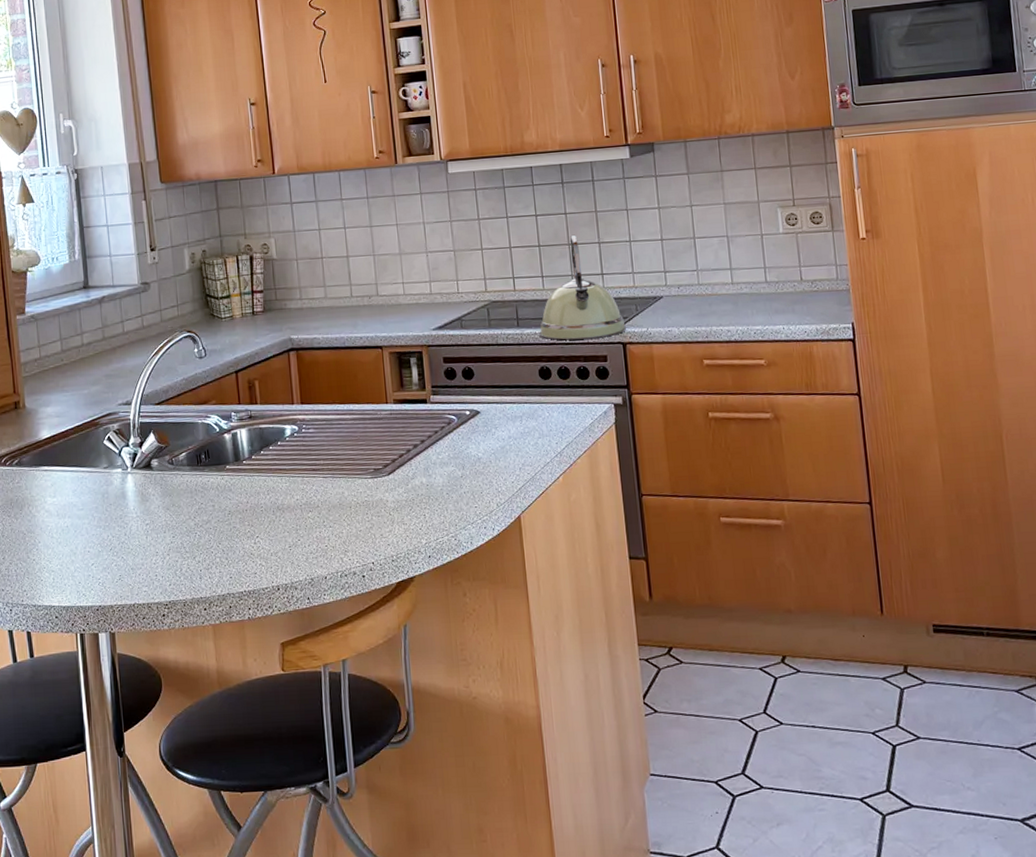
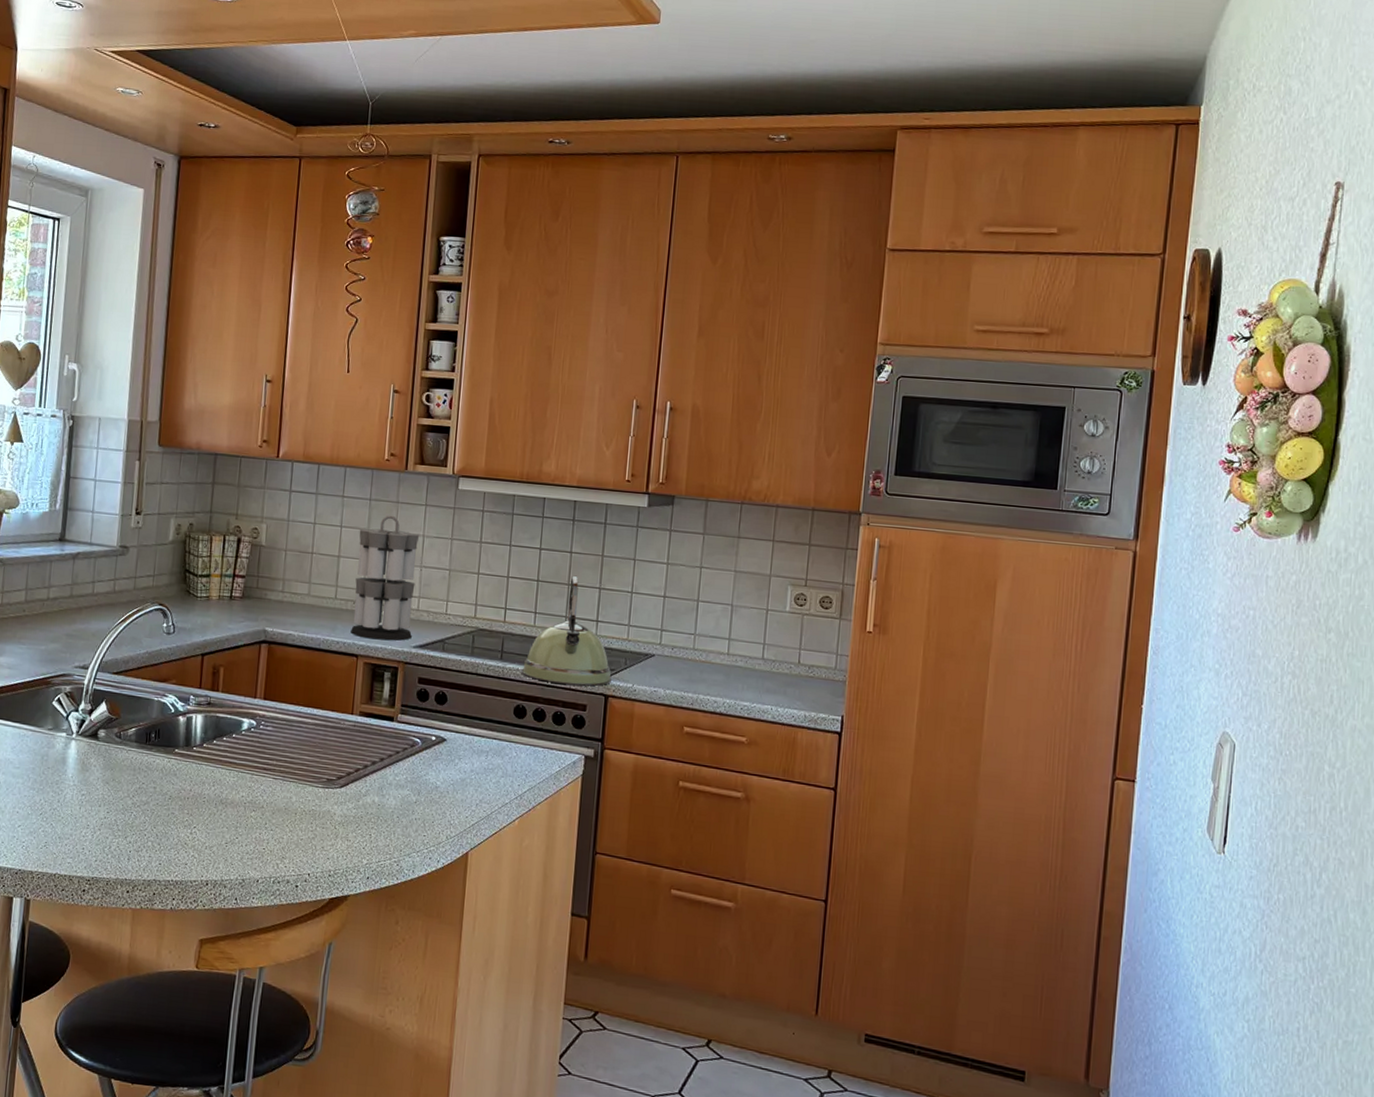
spice rack: none [362,209,430,329] -> present [350,515,419,641]

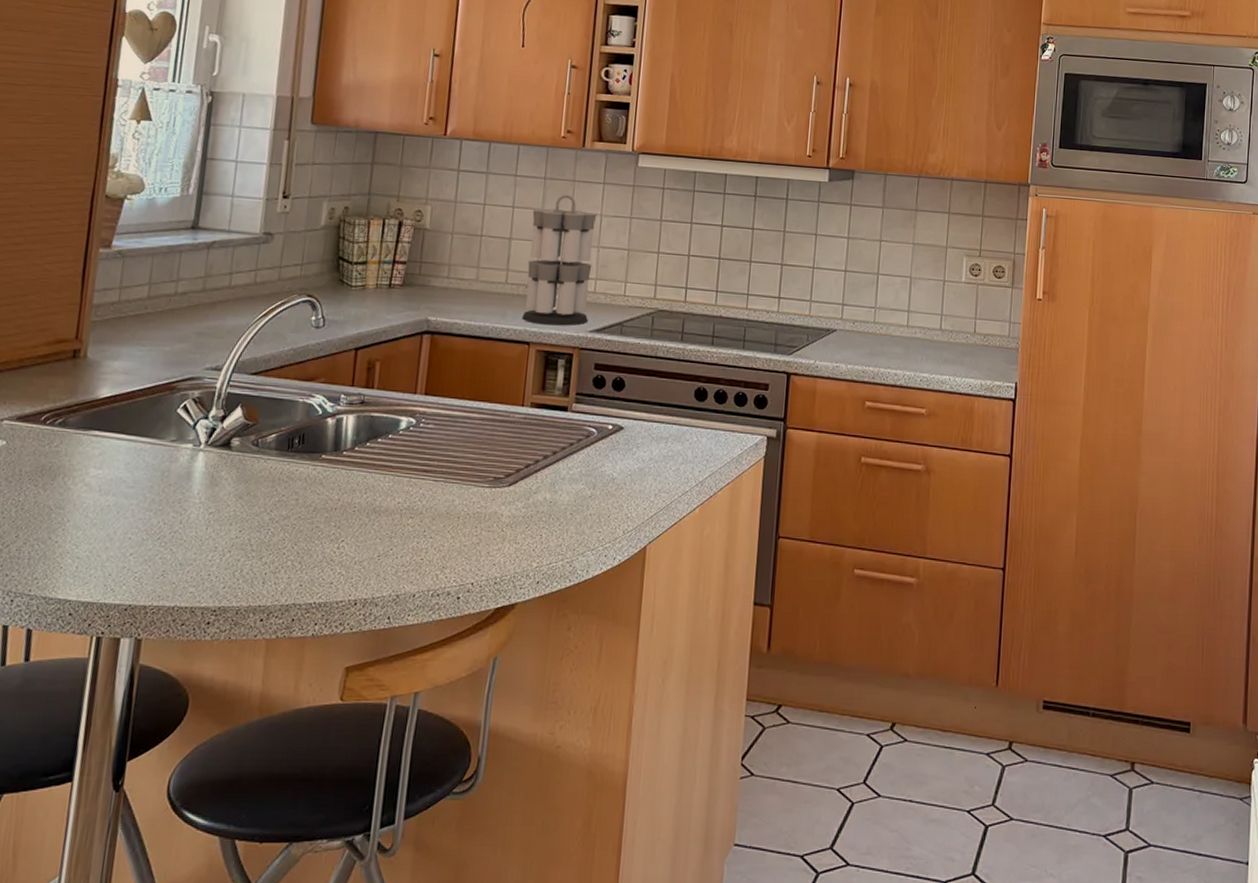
kettle: present [521,575,611,686] -> none [702,252,794,365]

